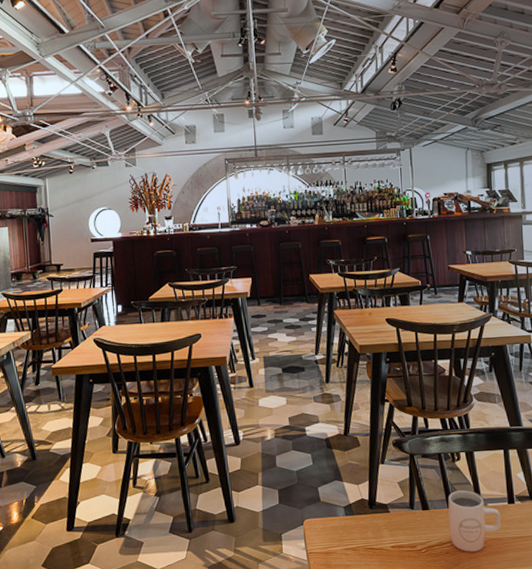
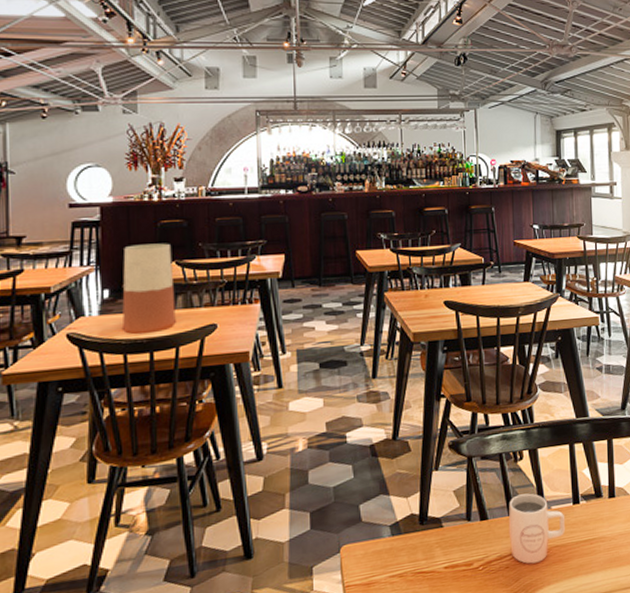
vase: none [130,269,171,341] -> present [122,243,176,335]

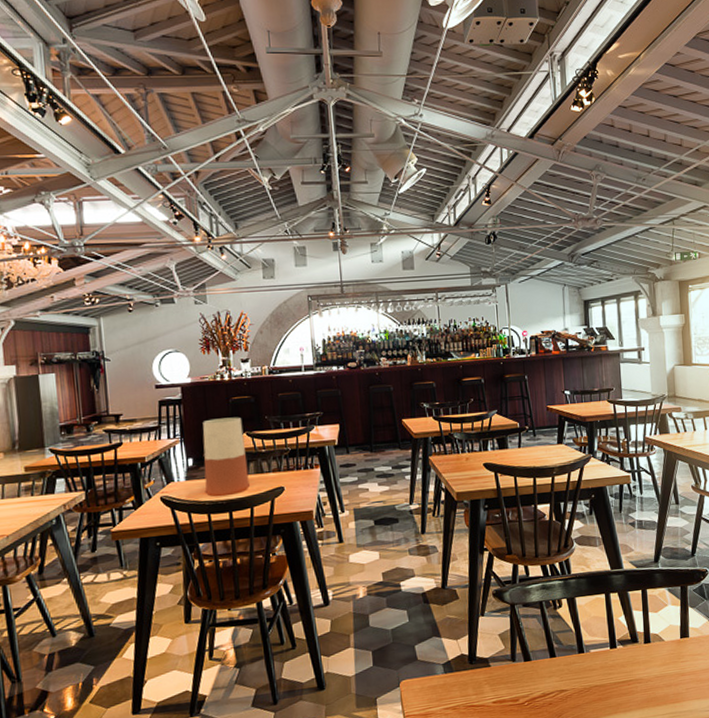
mug: present [508,493,566,564] -> none [550,637,604,702]

